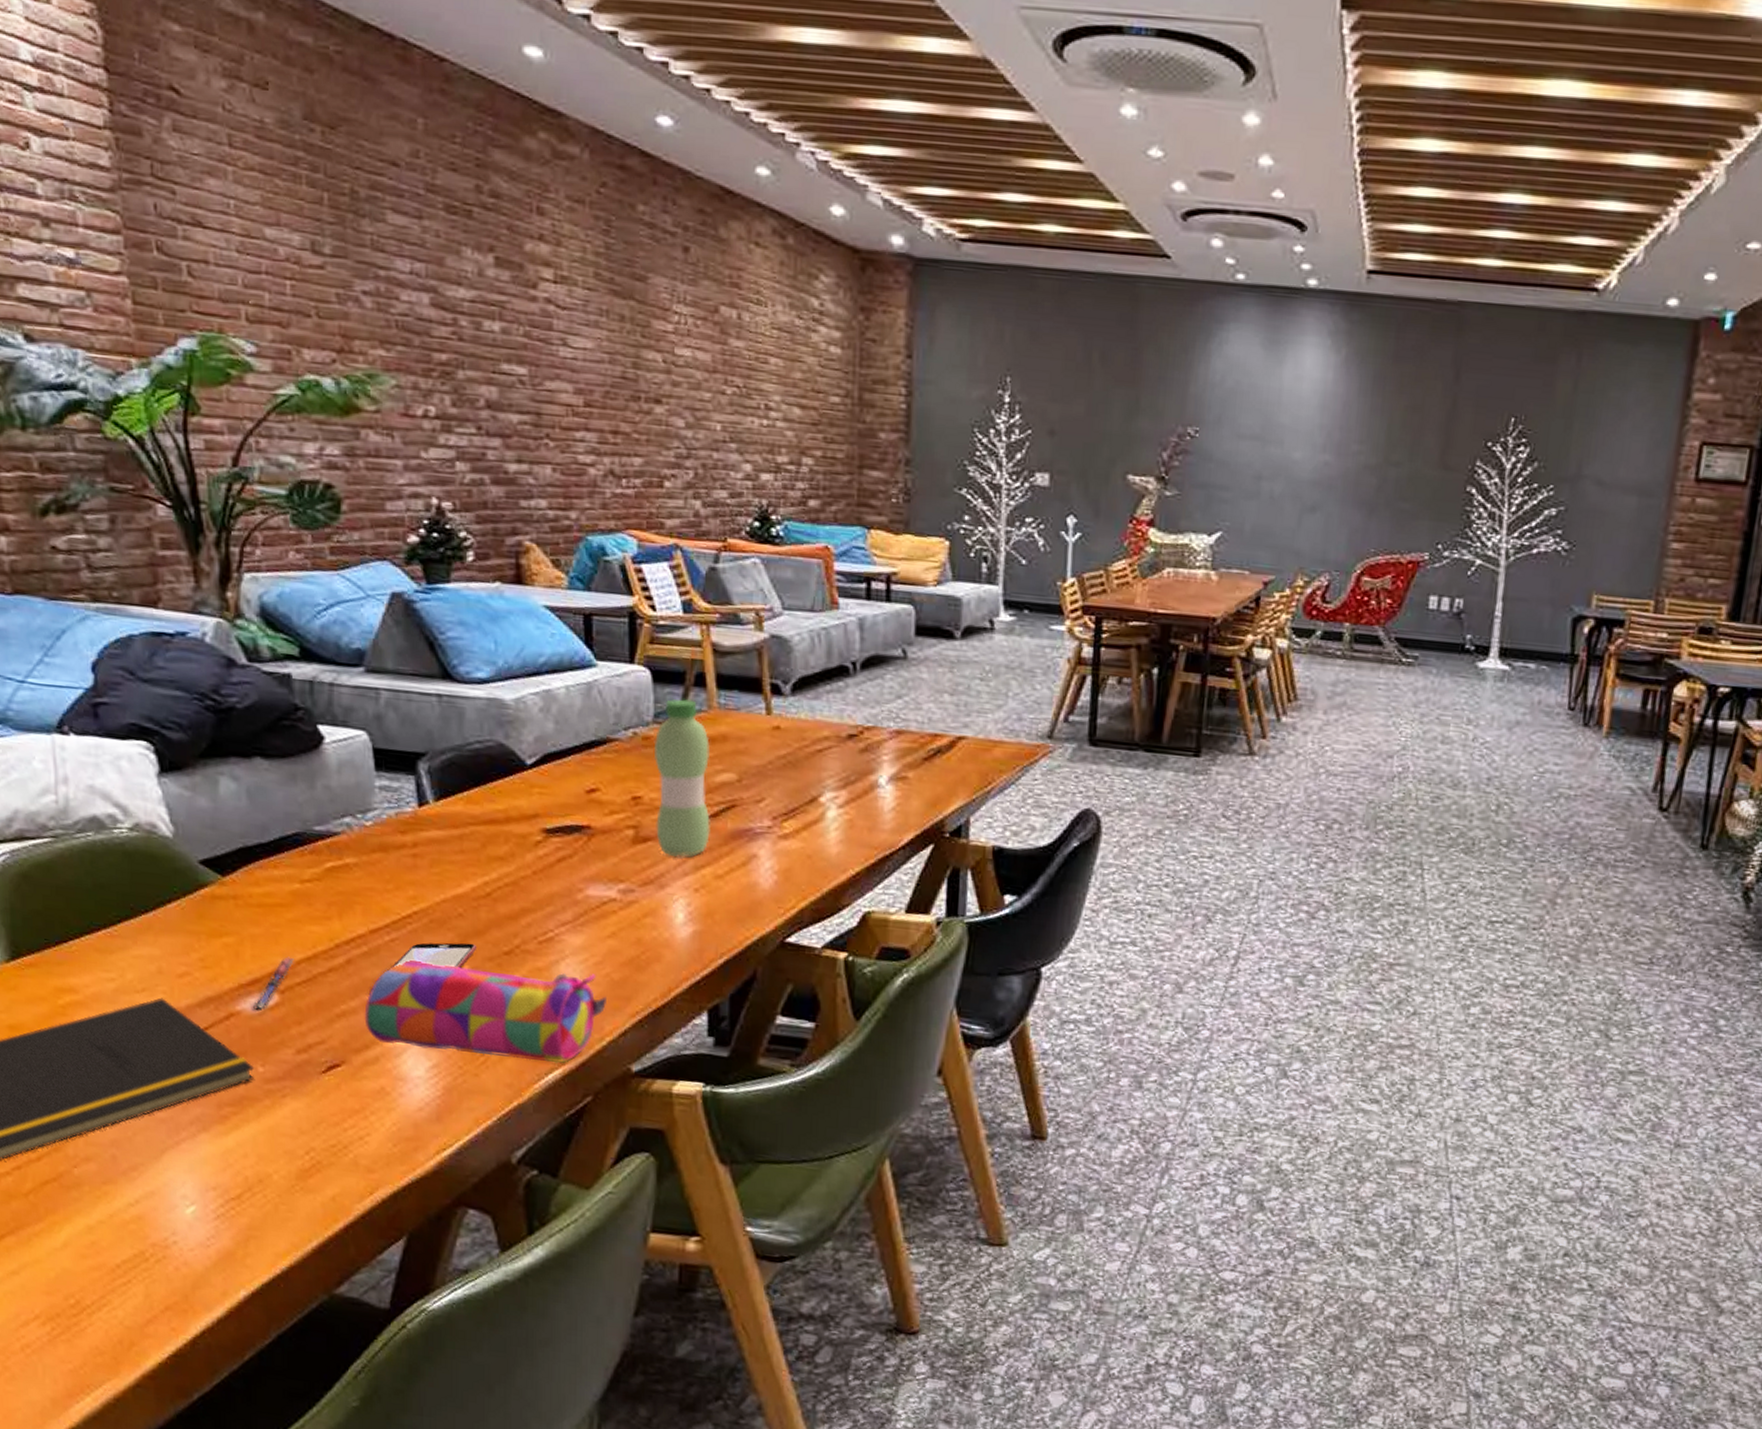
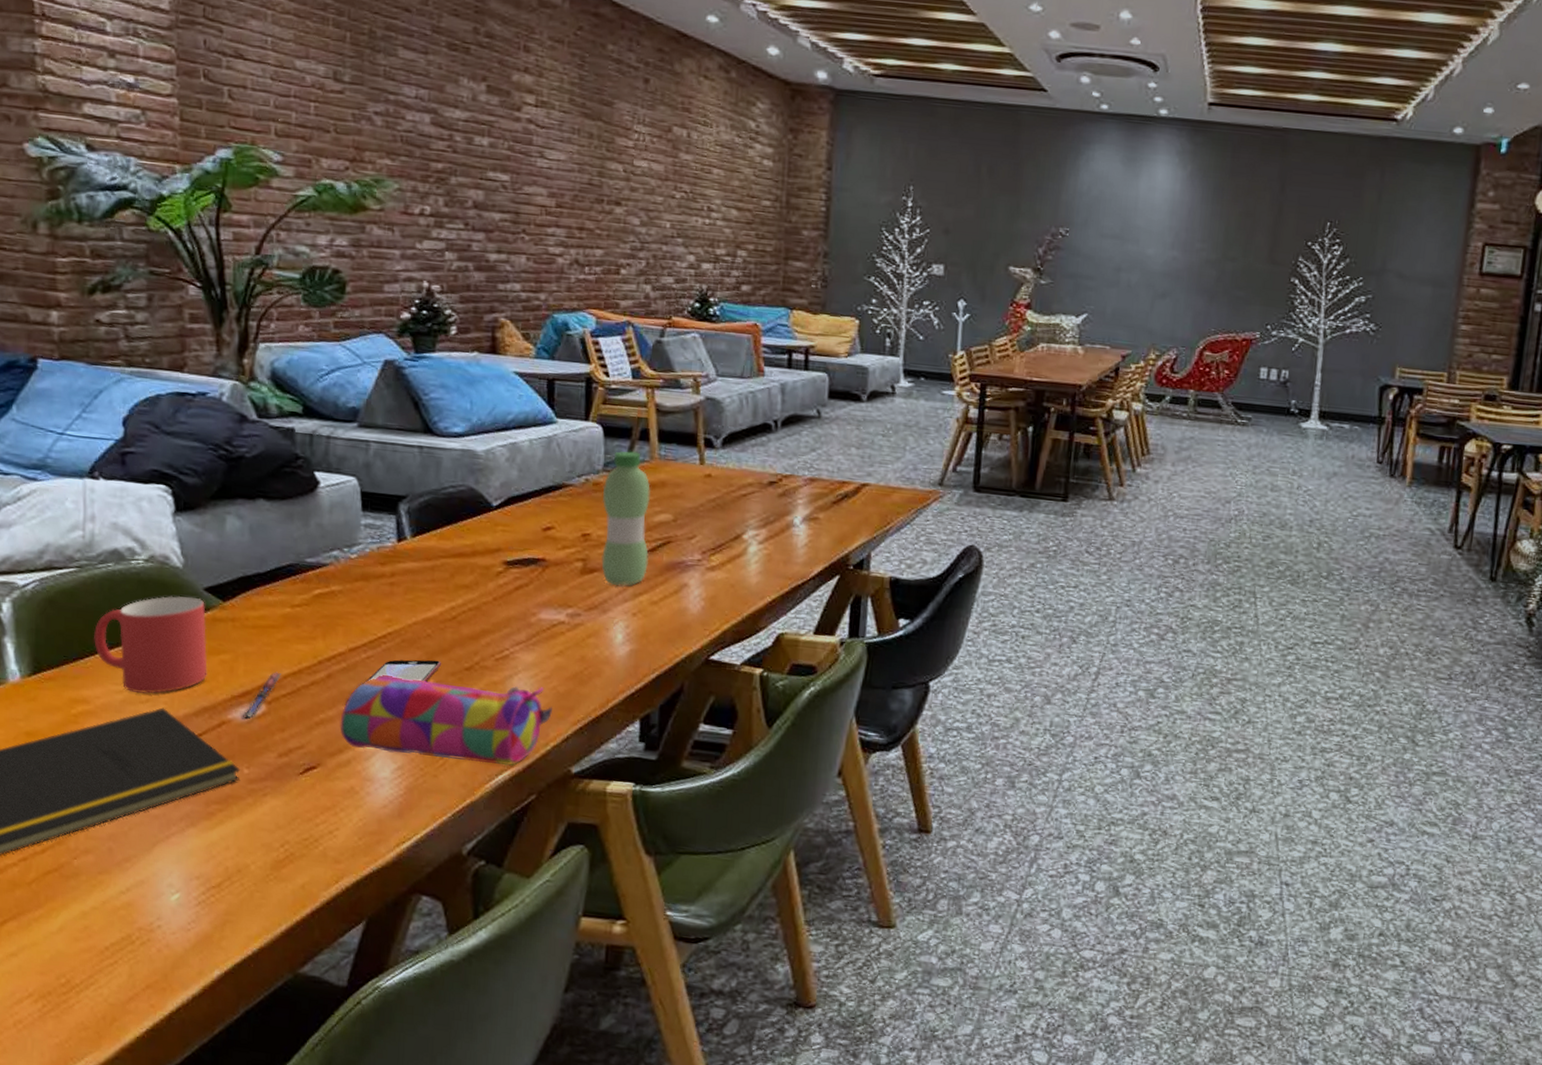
mug: none [77,869,209,982] -> present [94,595,208,694]

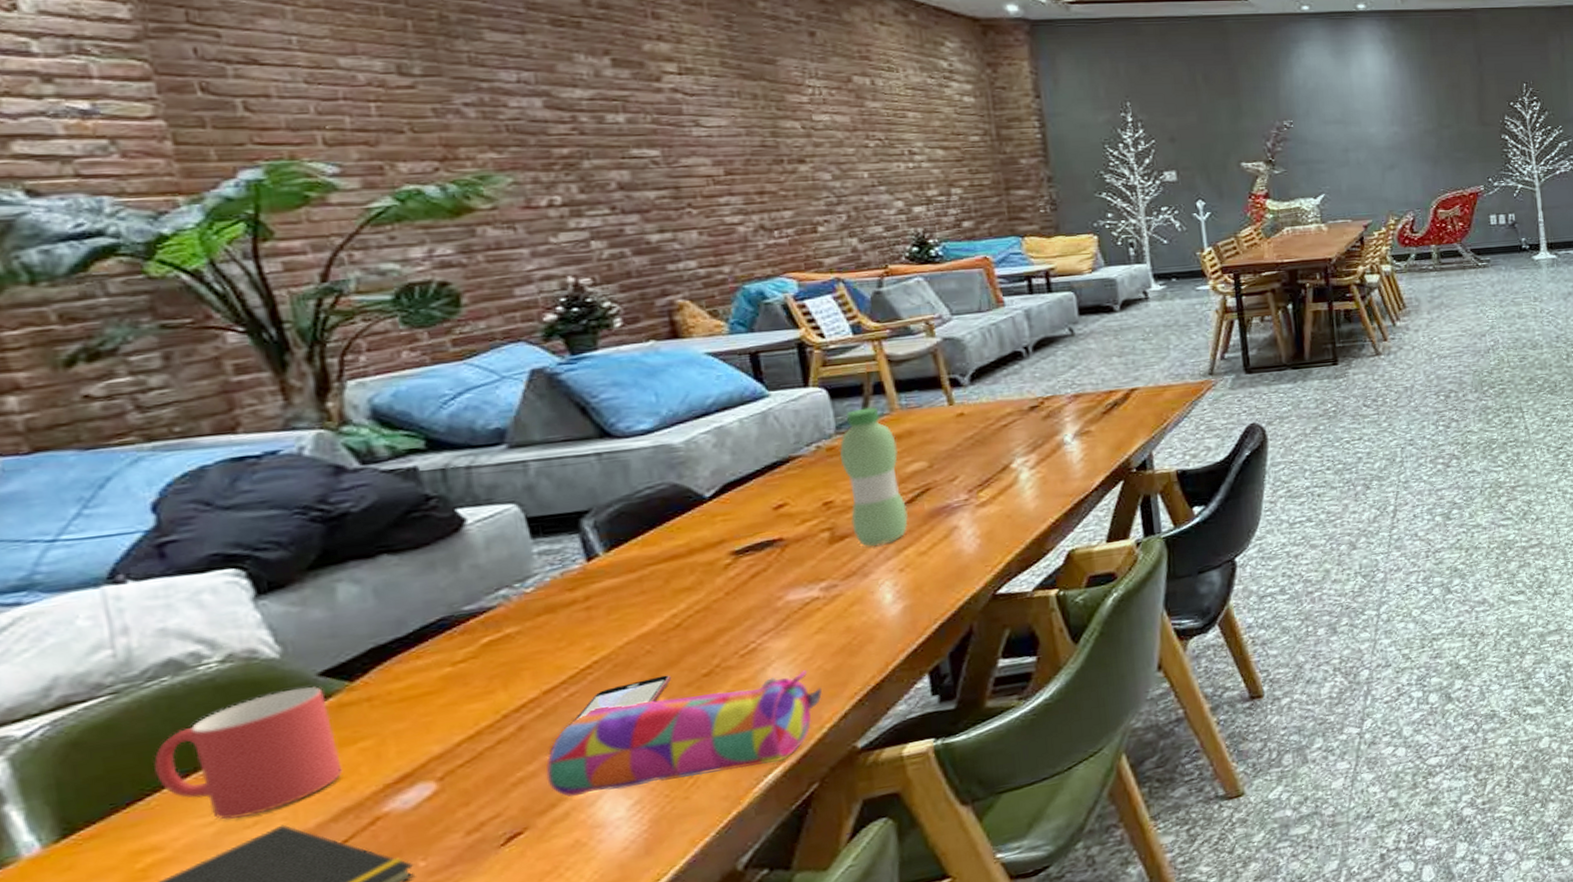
pen: present [242,671,281,719] -> none [404,741,453,807]

